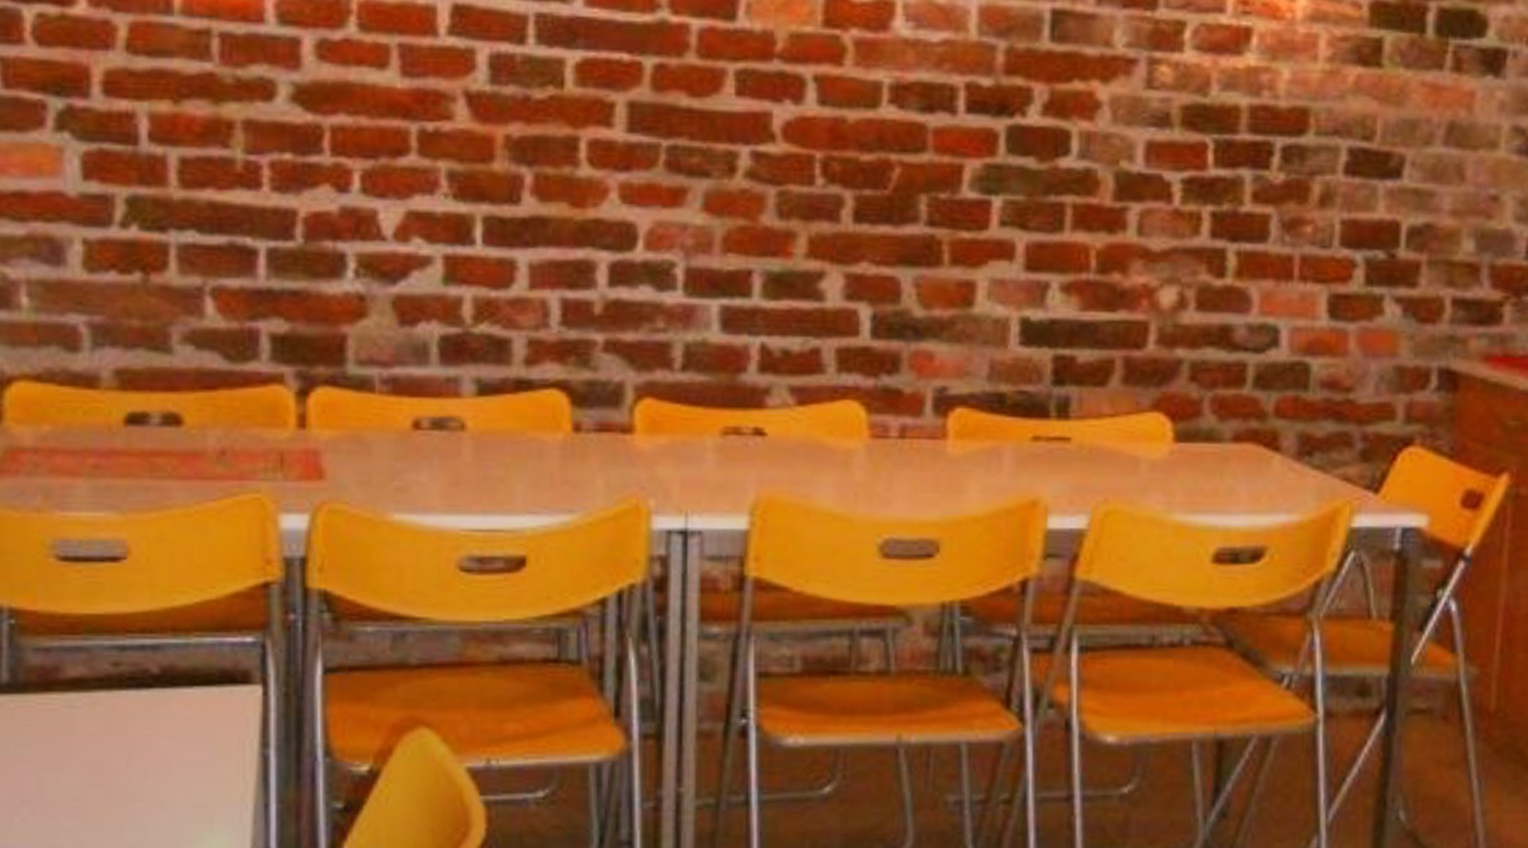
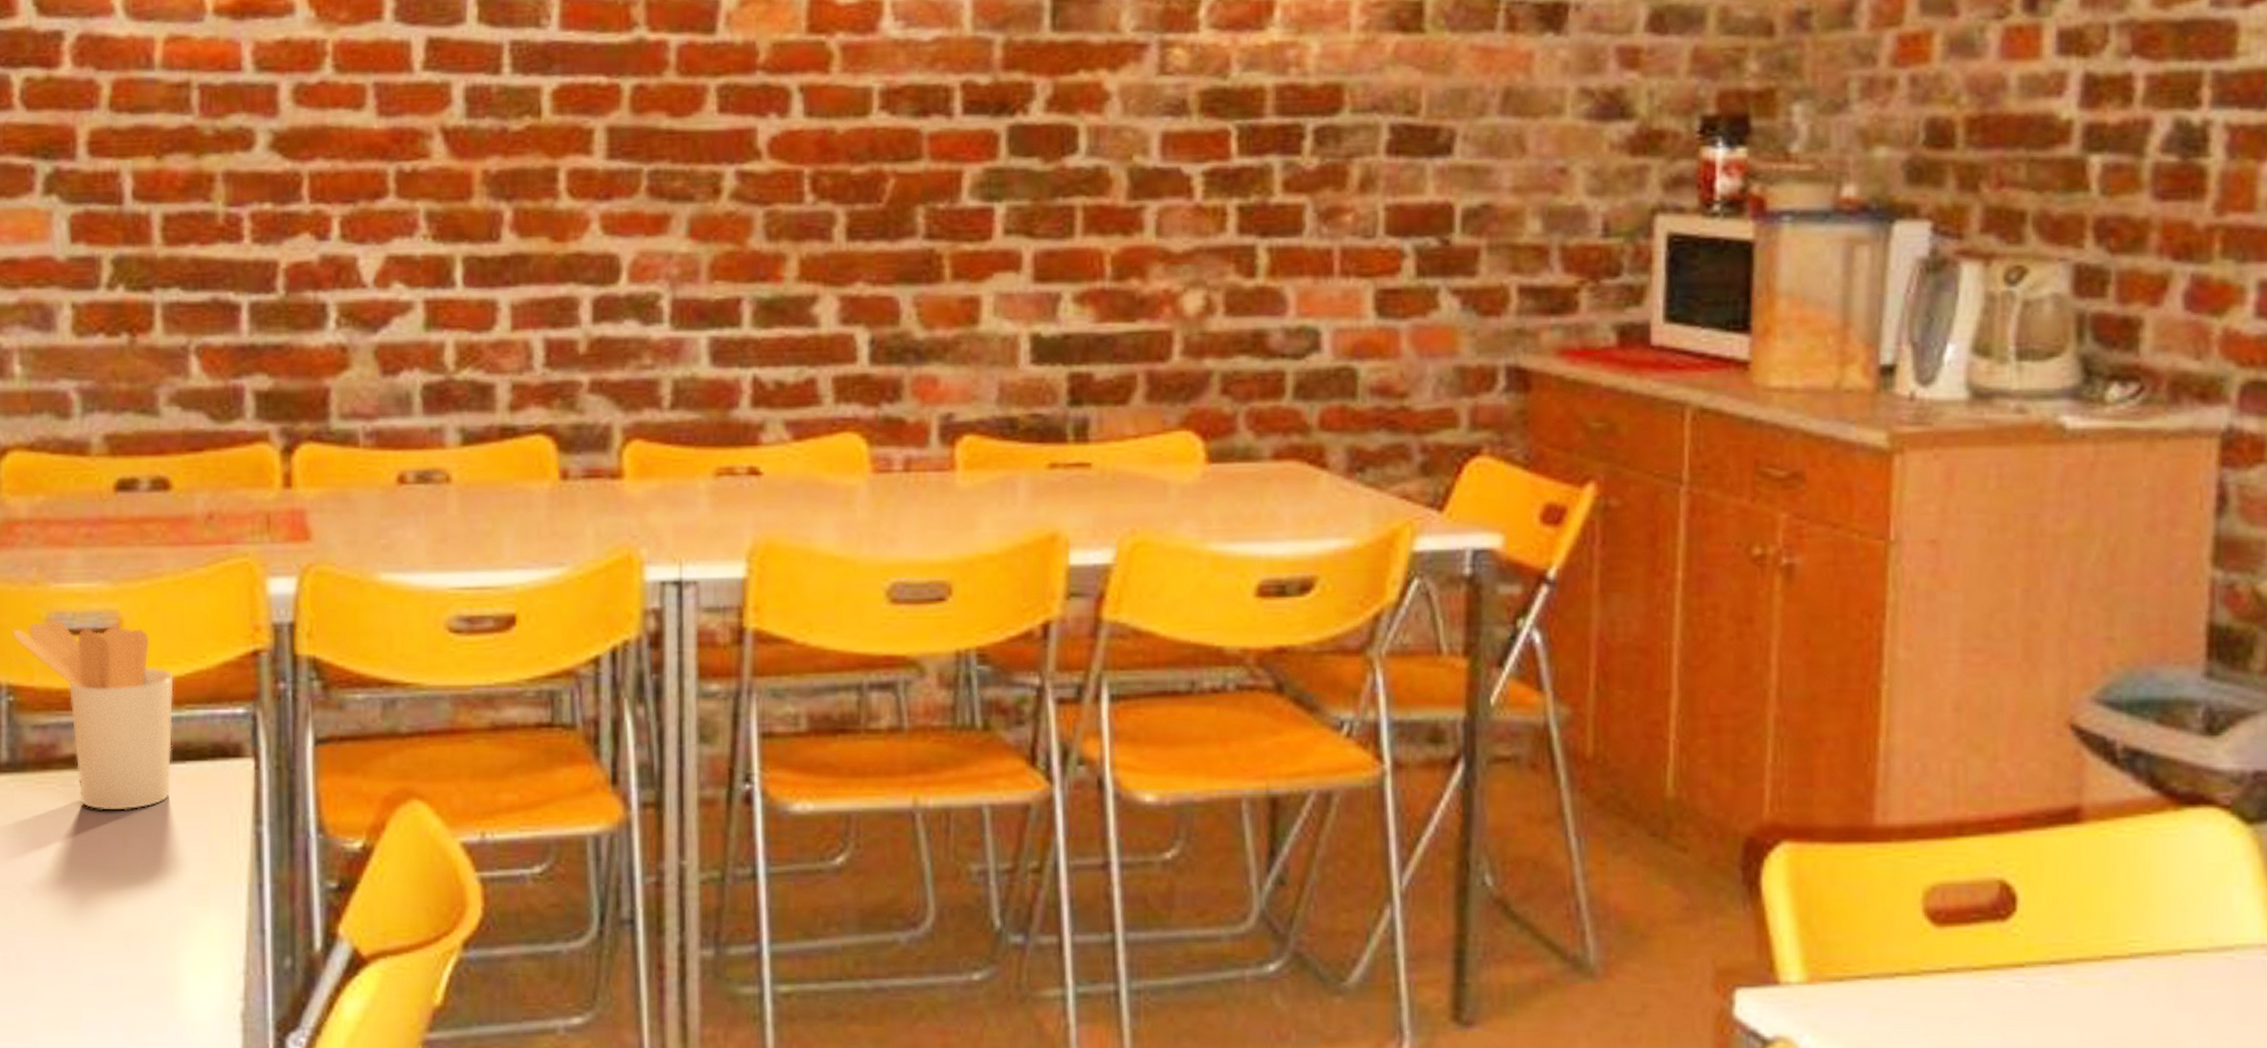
utensil holder: none [15,546,182,732] -> present [12,619,174,811]

